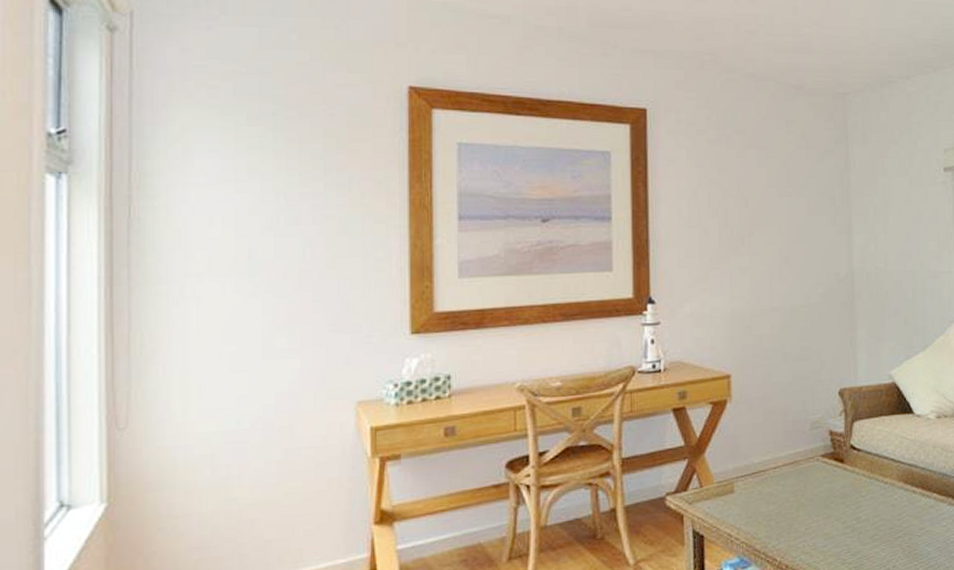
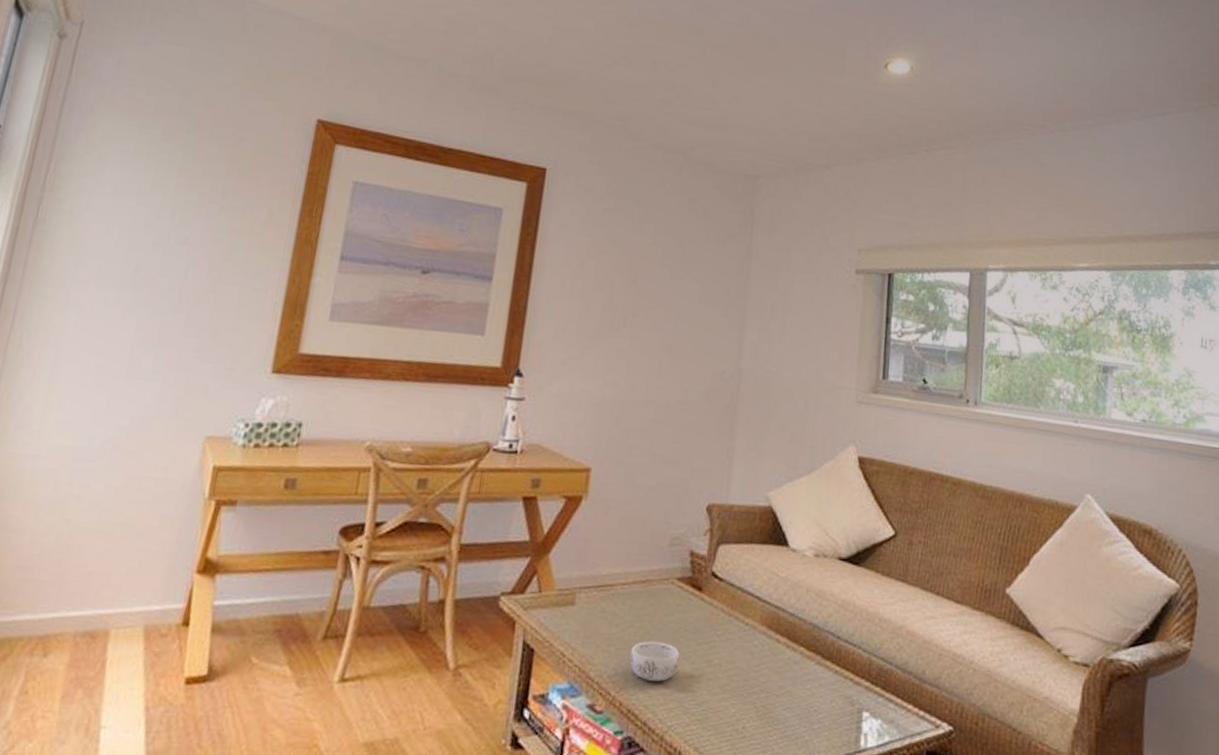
decorative bowl: none [789,510,833,544] -> present [629,640,680,682]

